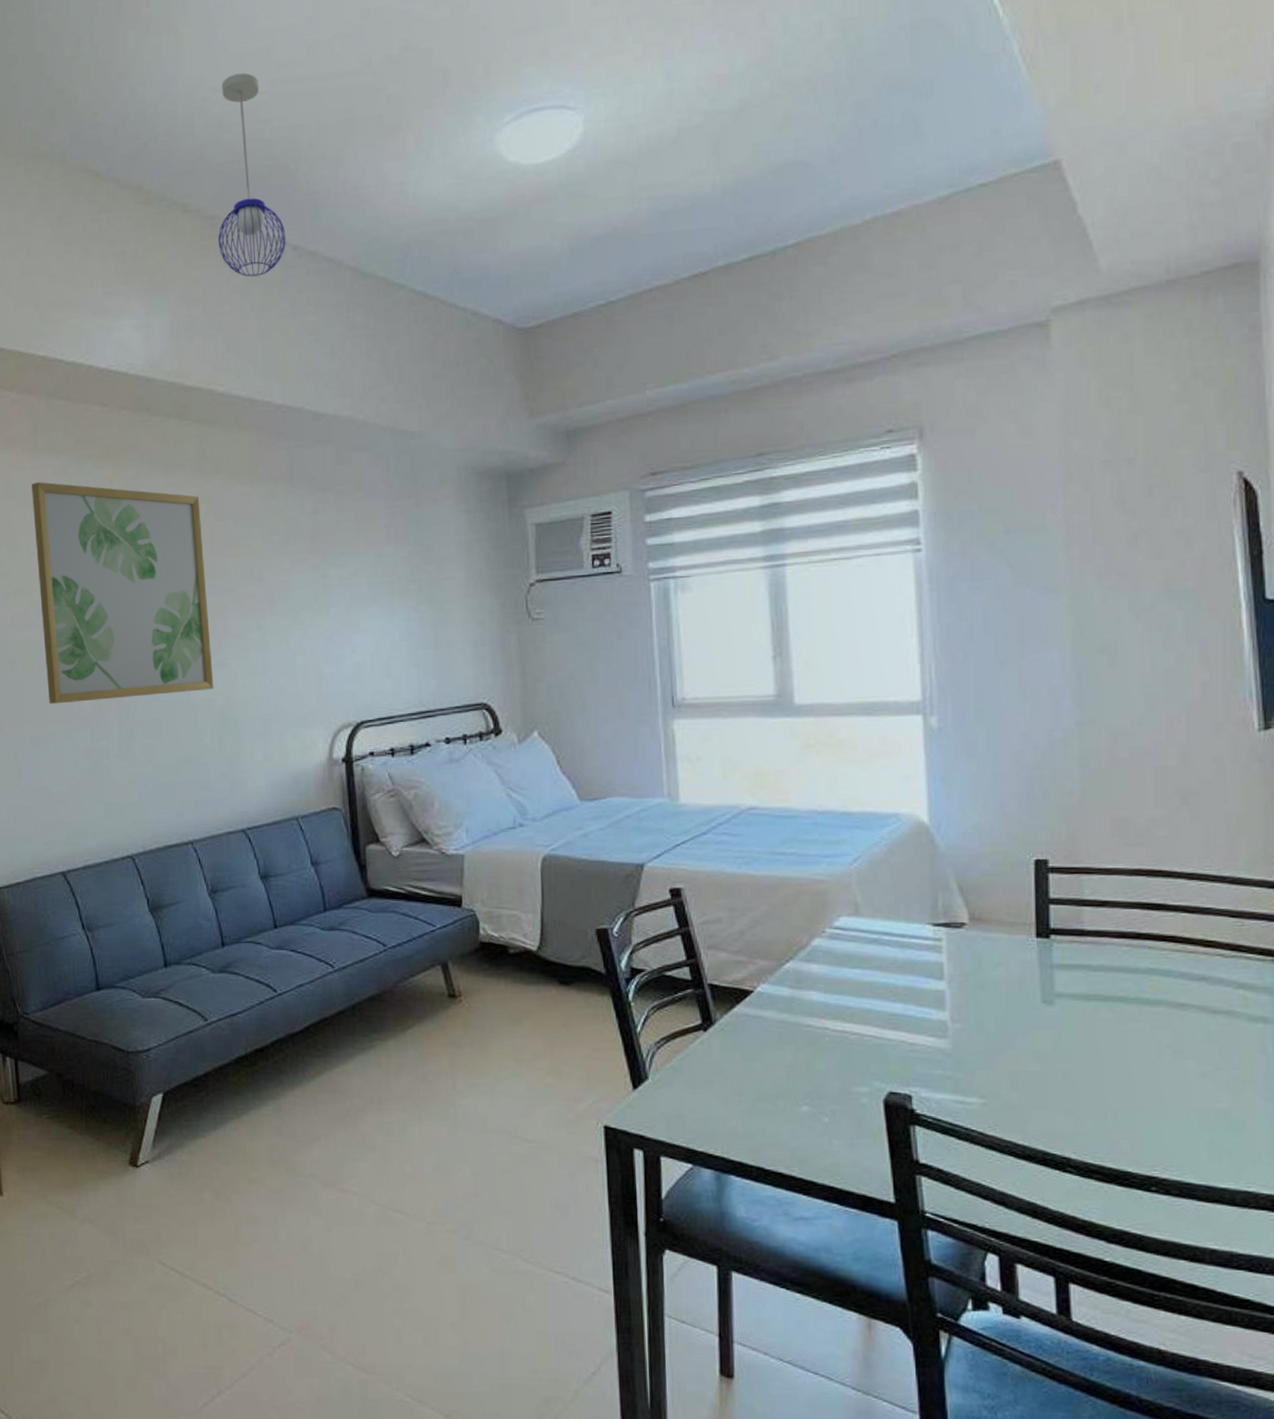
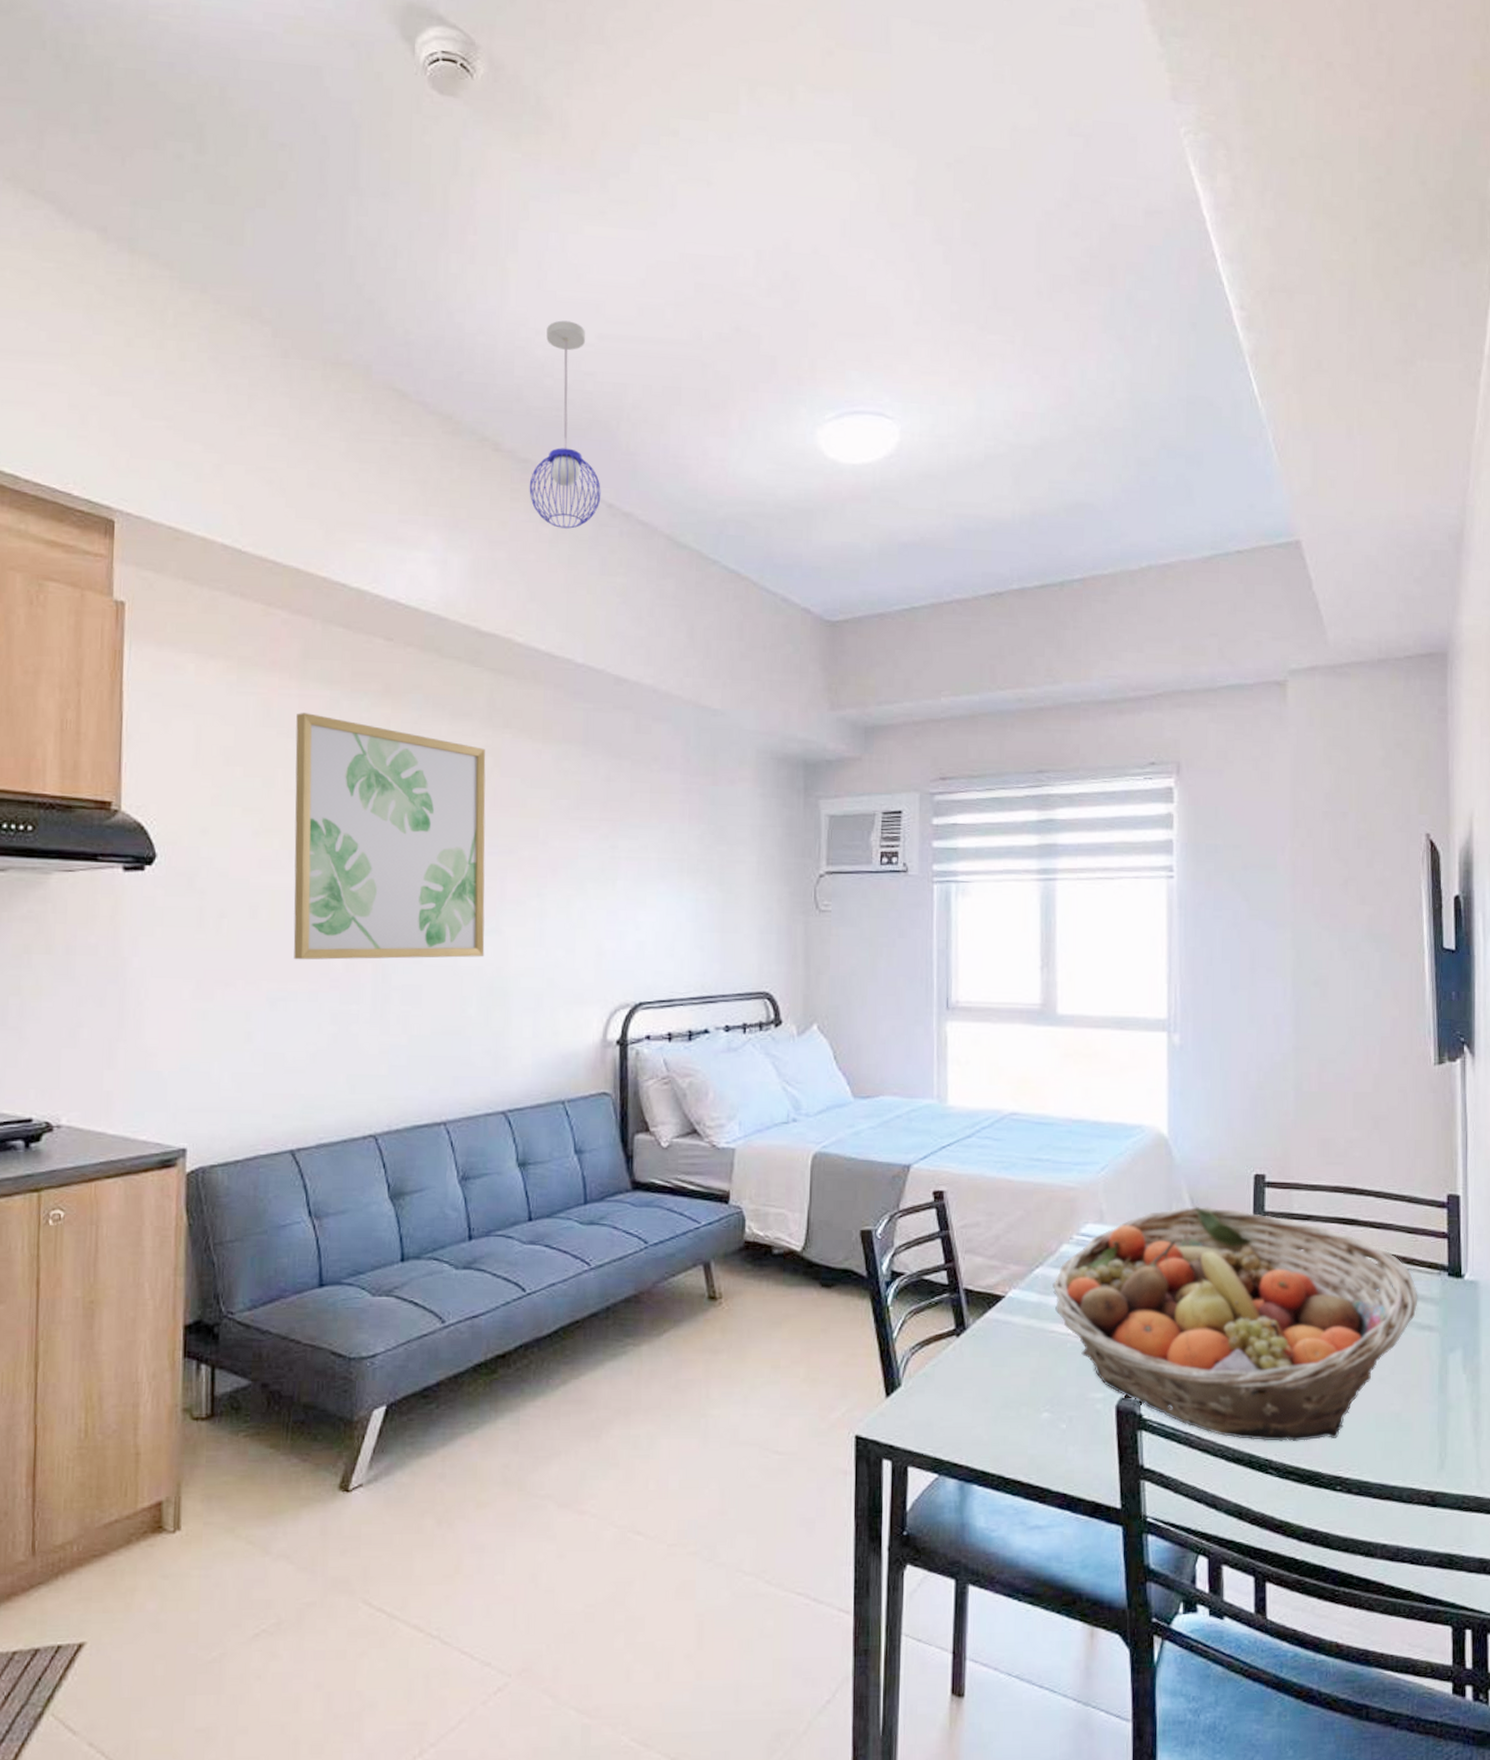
fruit basket: none [805,895,1248,1139] -> present [1052,1206,1418,1441]

